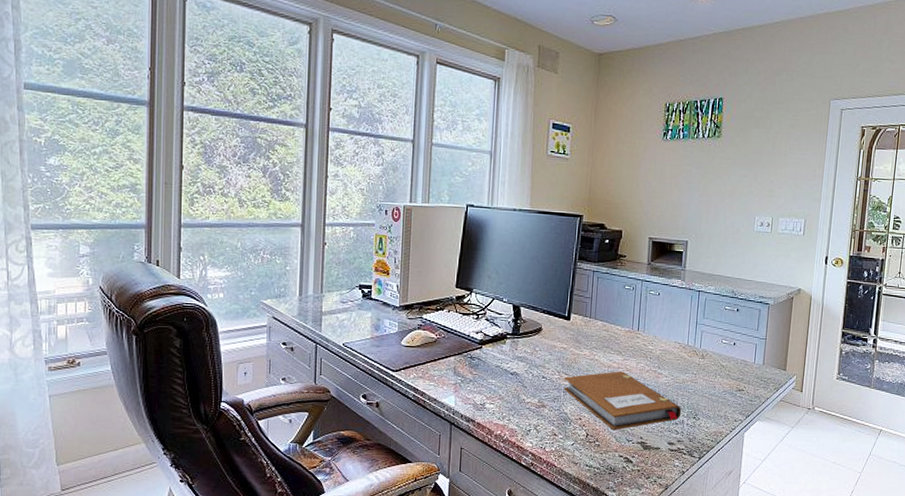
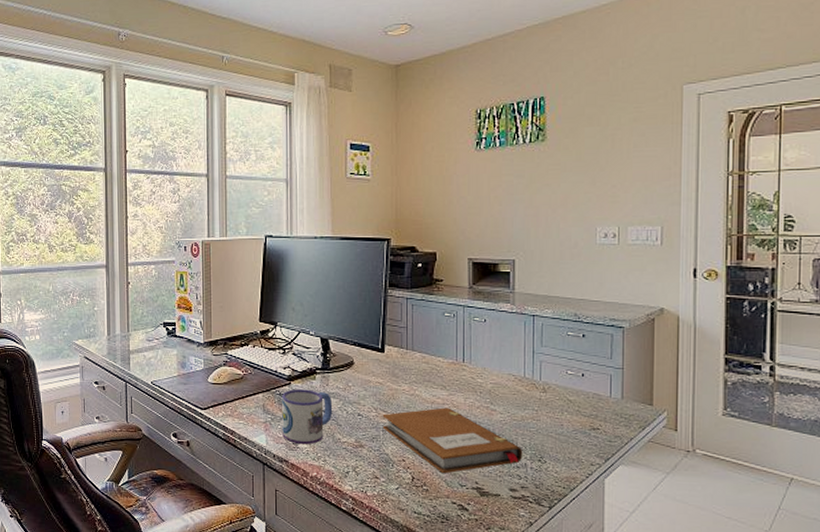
mug: none [471,353,520,405] -> present [282,389,333,445]

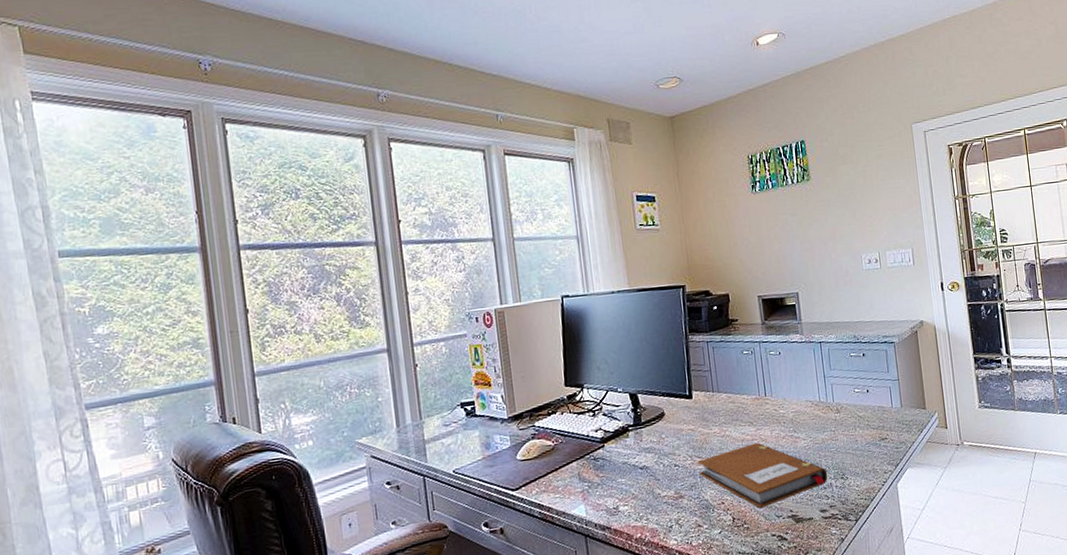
mug: present [282,389,333,445] -> none [597,448,650,508]

